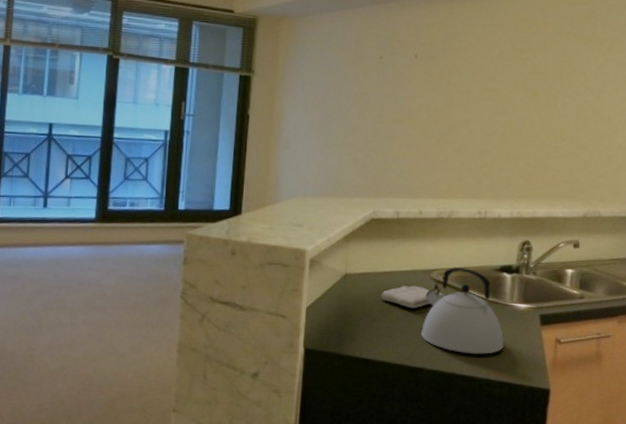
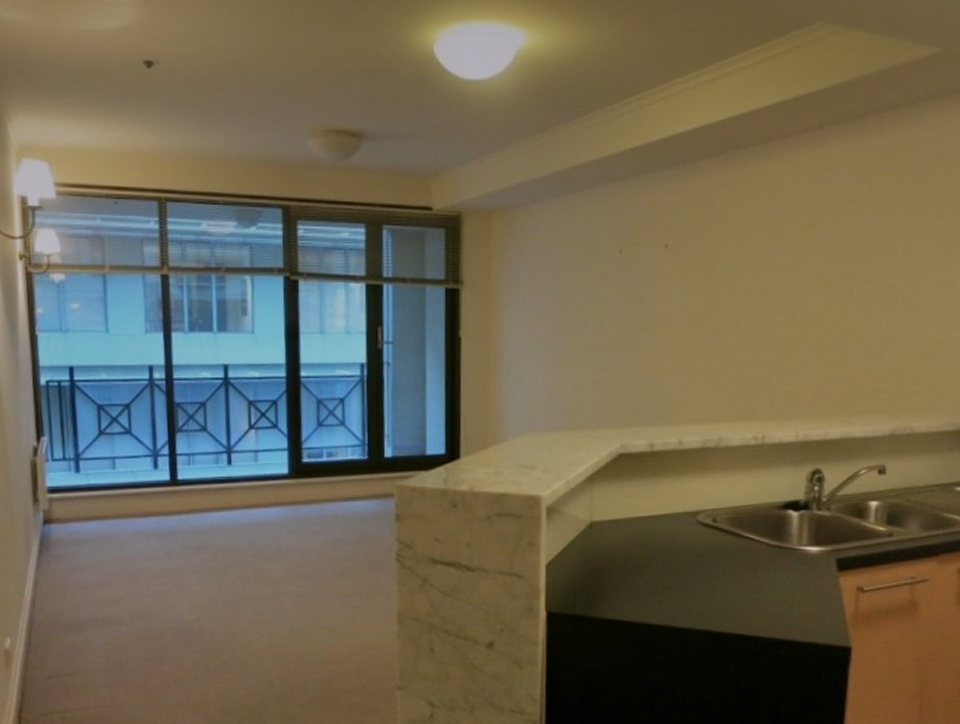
washcloth: present [381,285,444,309] -> none [636,531,714,559]
kettle: present [421,267,504,355] -> none [688,507,792,610]

